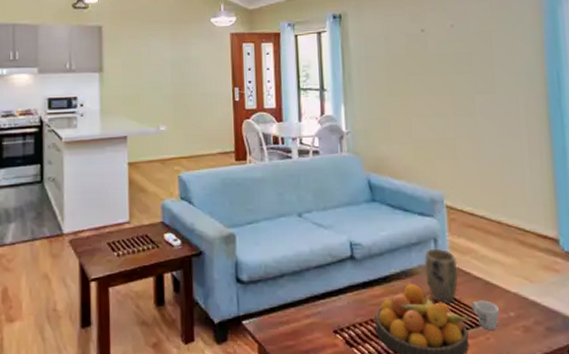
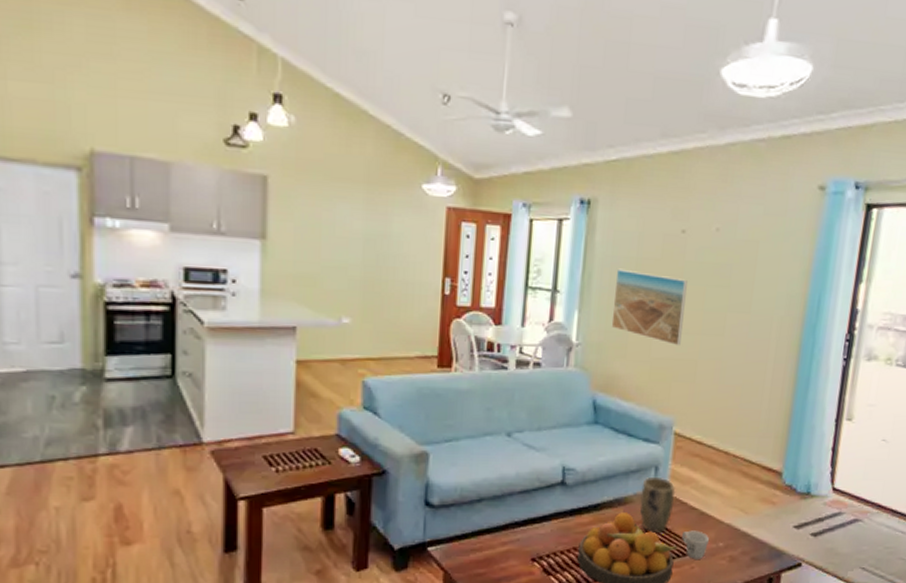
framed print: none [371,66,437,128] -> present [611,268,687,346]

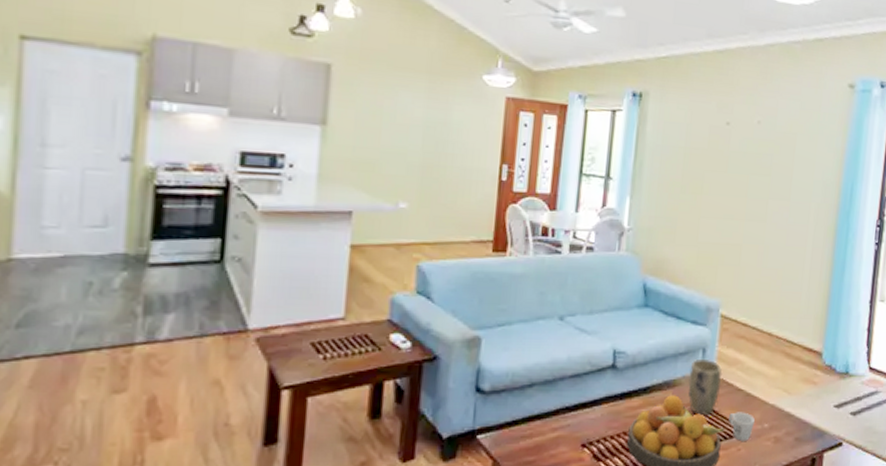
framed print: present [611,268,687,346] -> none [661,157,732,231]

